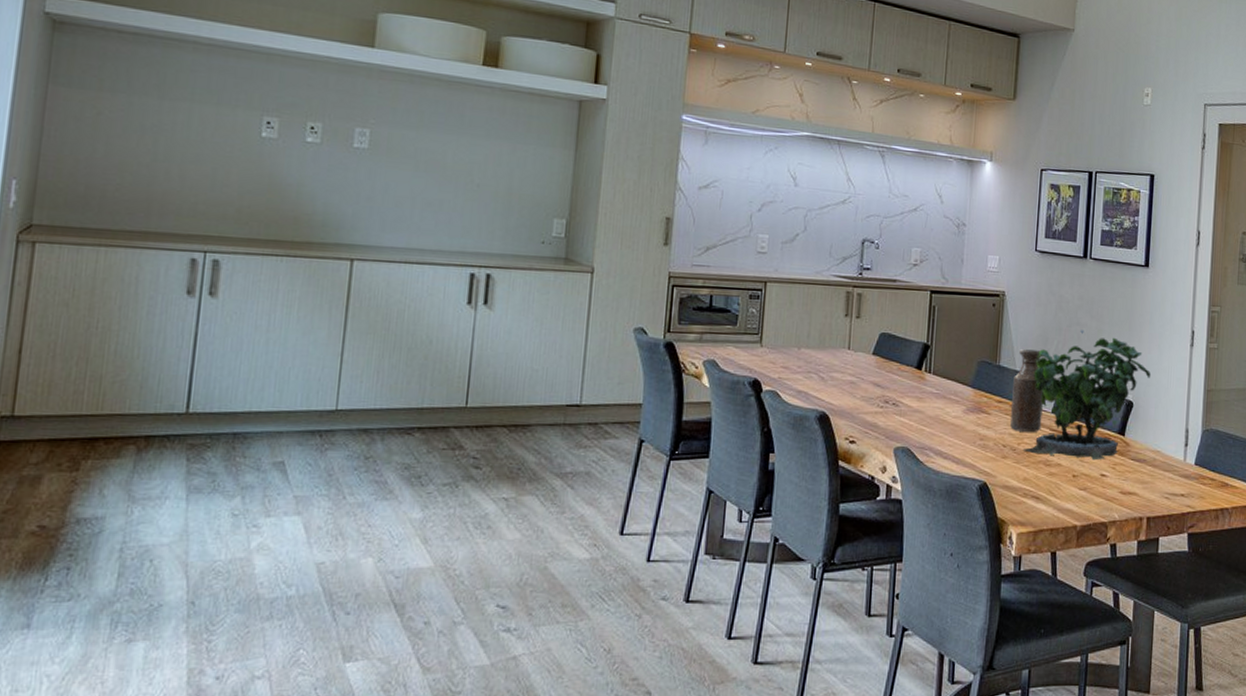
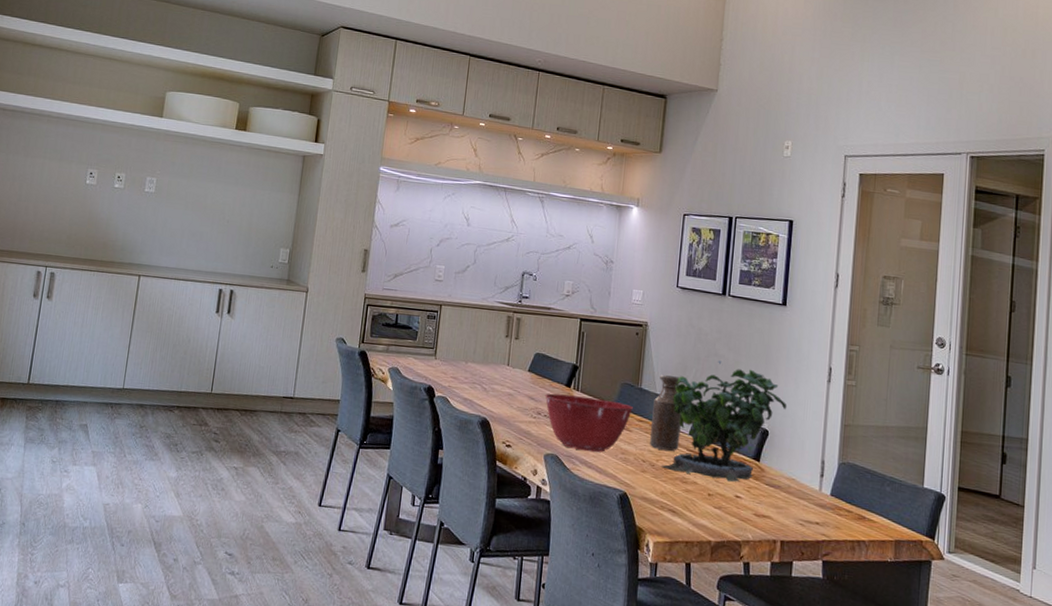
mixing bowl: none [892,378,993,440] -> present [545,393,634,452]

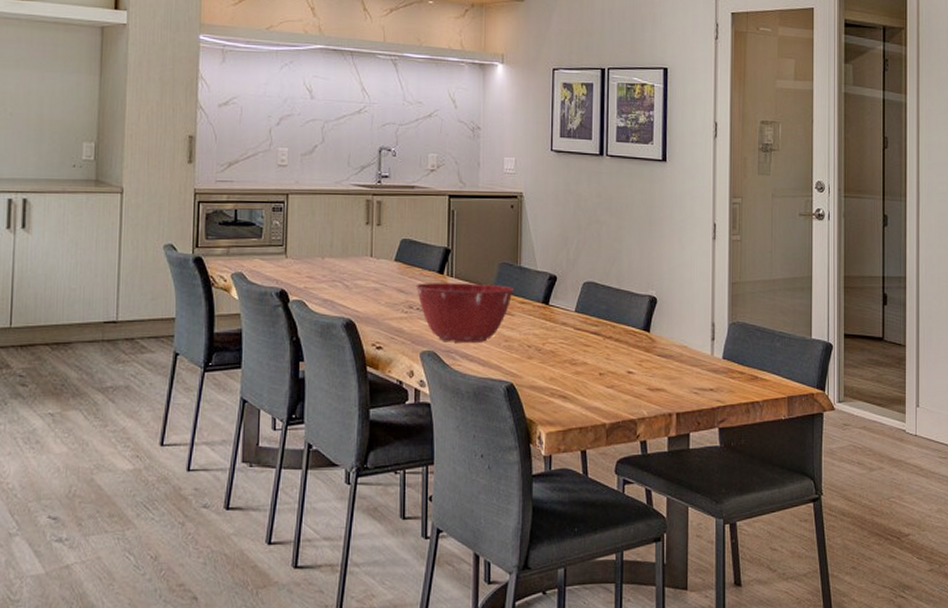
bottle: present [650,375,681,451] -> none [534,250,566,332]
potted plant: present [661,360,787,482] -> none [548,227,674,358]

